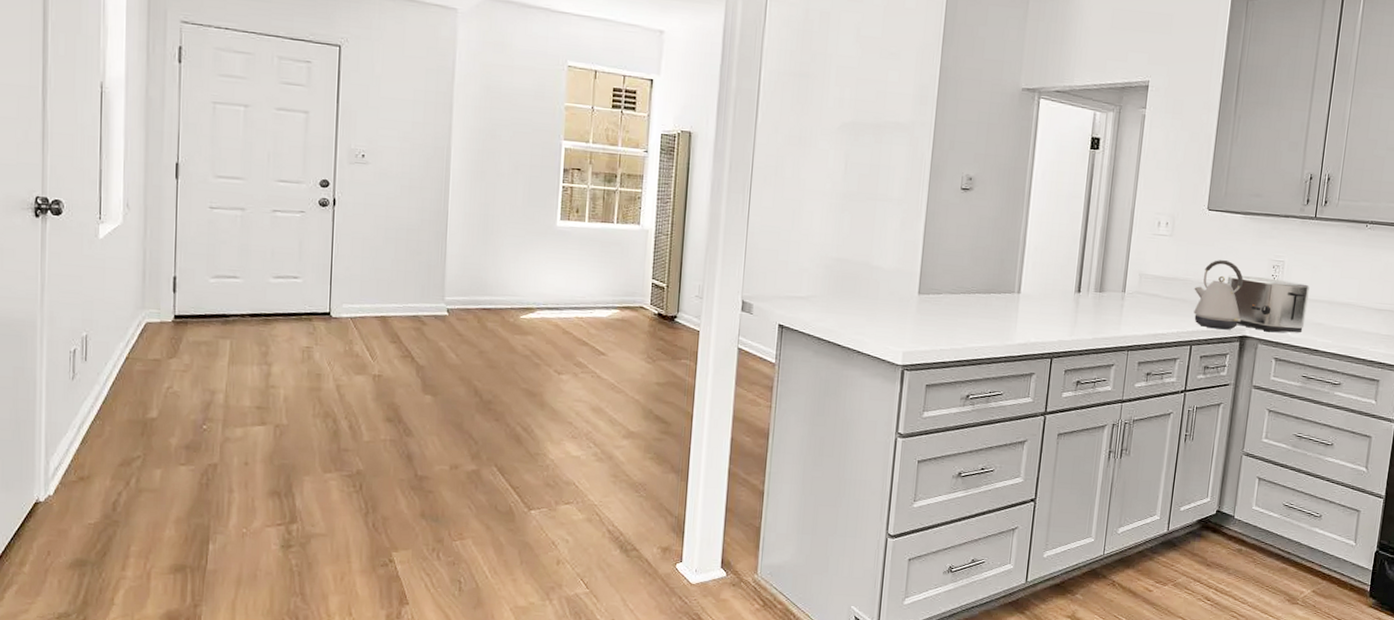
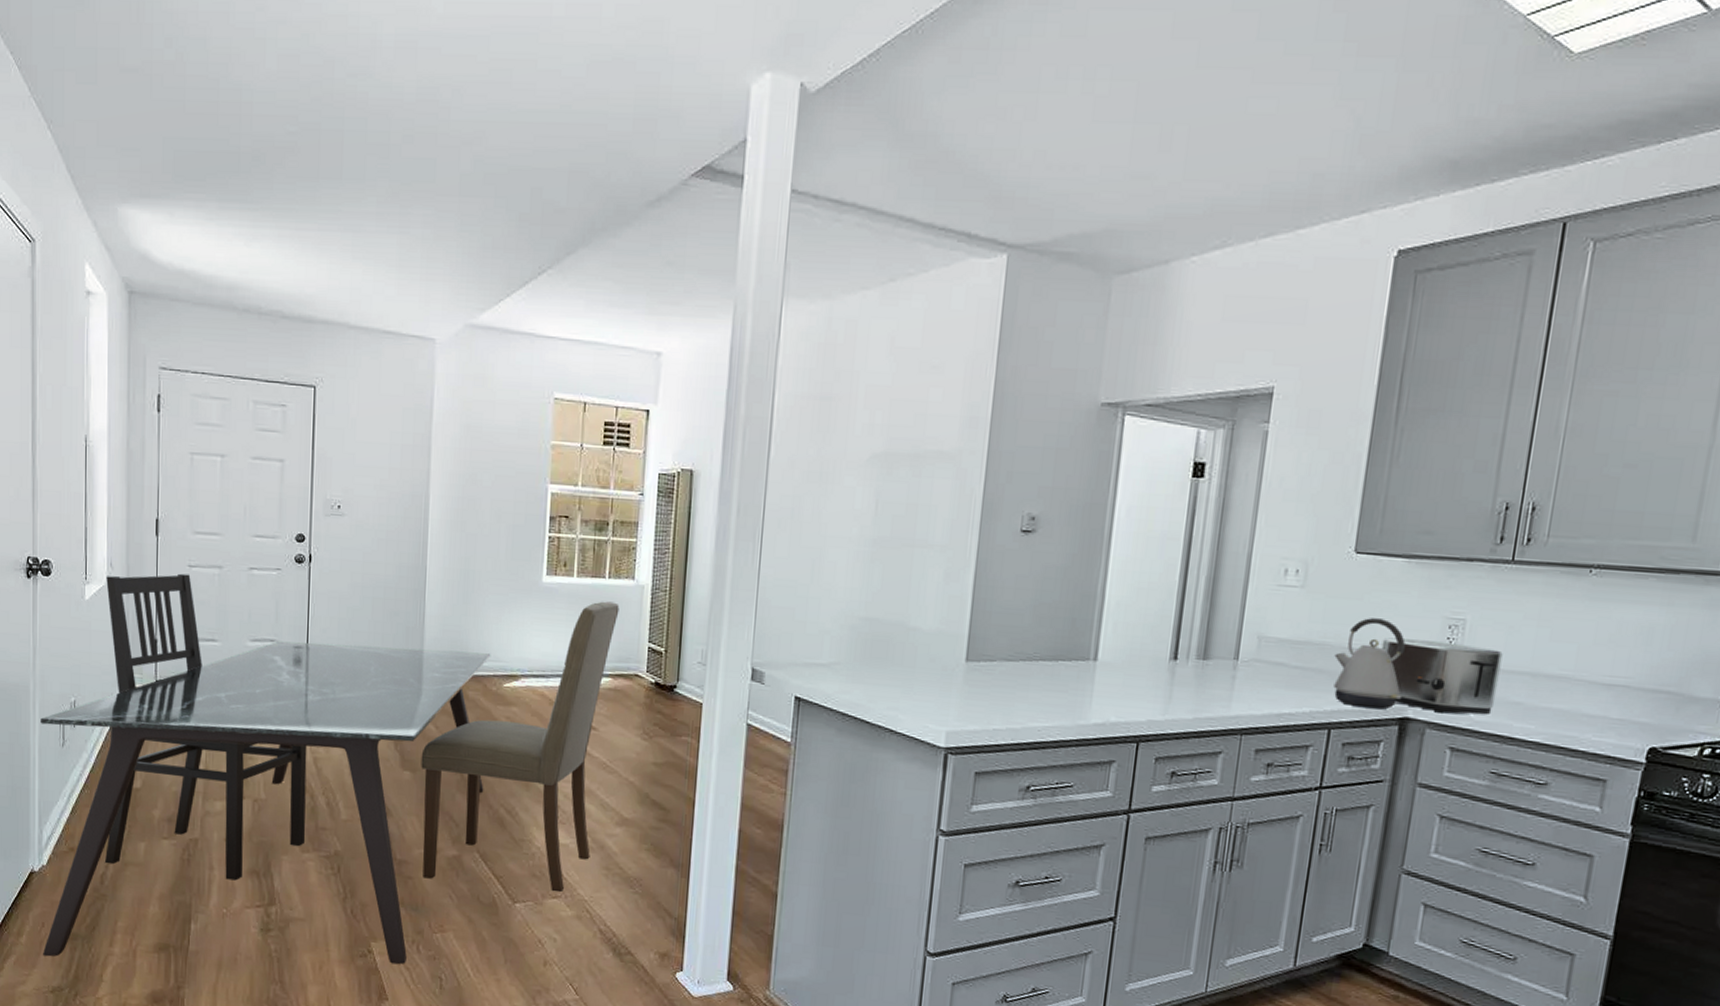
dining table: none [48,277,509,584] -> present [41,641,491,964]
dining chair: none [117,214,330,502] -> present [104,573,307,881]
dining chair: none [441,243,626,498] -> present [421,601,620,891]

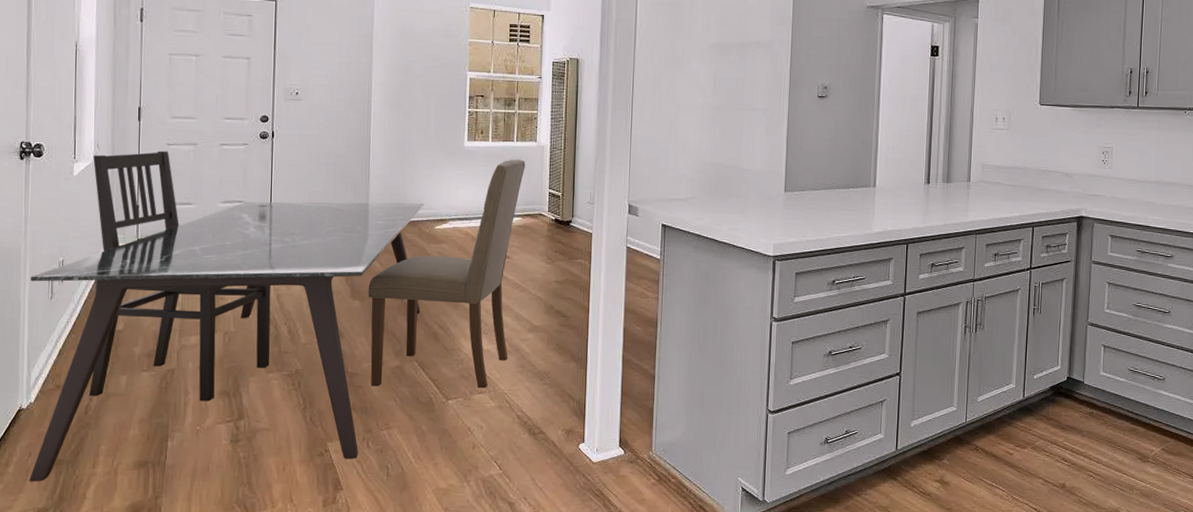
kettle: present [1333,618,1406,710] -> none [1032,149,1078,212]
toaster: present [1381,637,1503,715] -> none [1062,162,1137,212]

